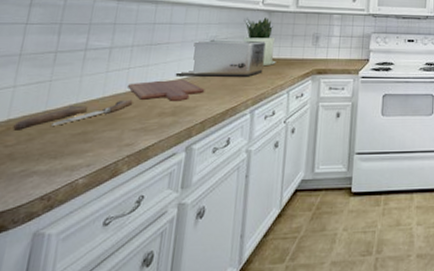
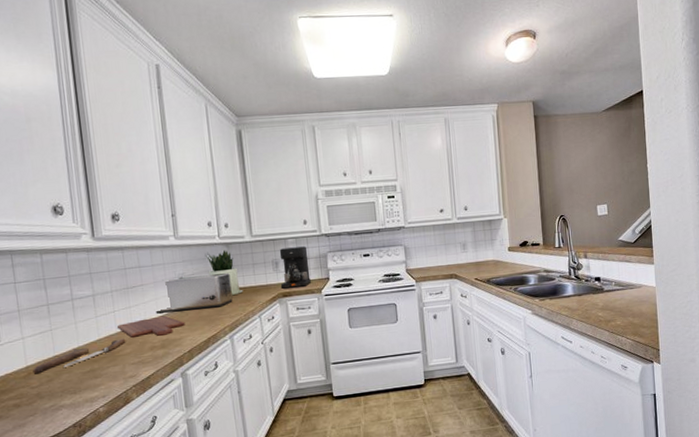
coffee maker: none [318,23,352,65] -> present [279,246,311,289]

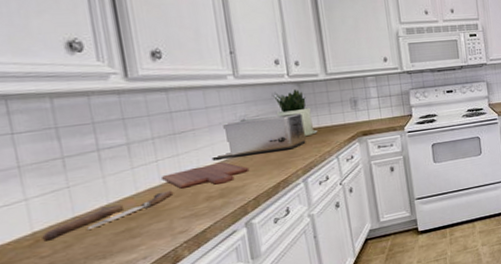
coffee maker: present [279,246,311,289] -> none [357,84,393,127]

